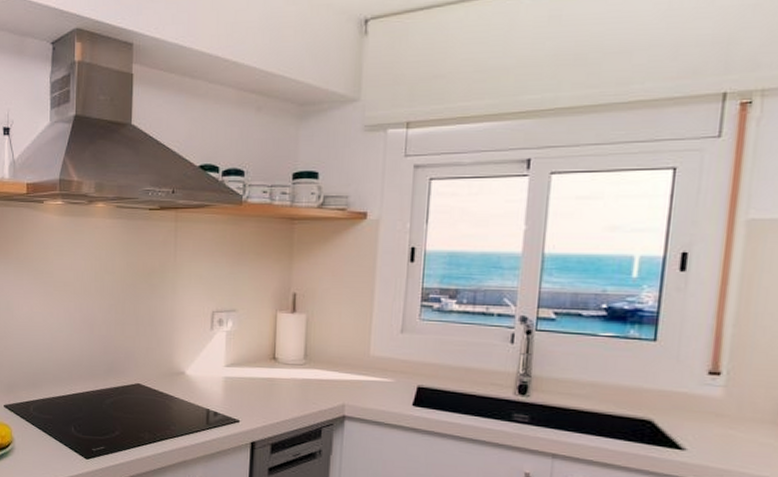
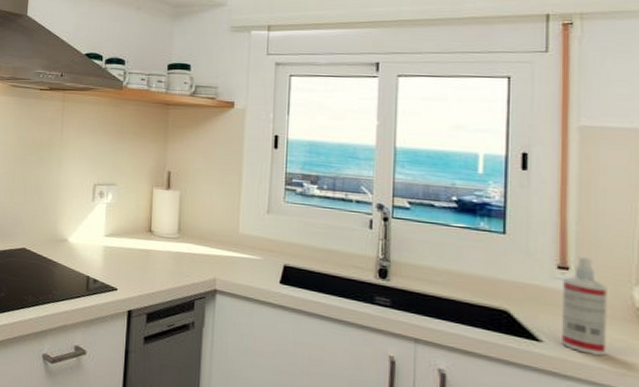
spray bottle: none [705,361,759,460] -> present [562,257,607,356]

